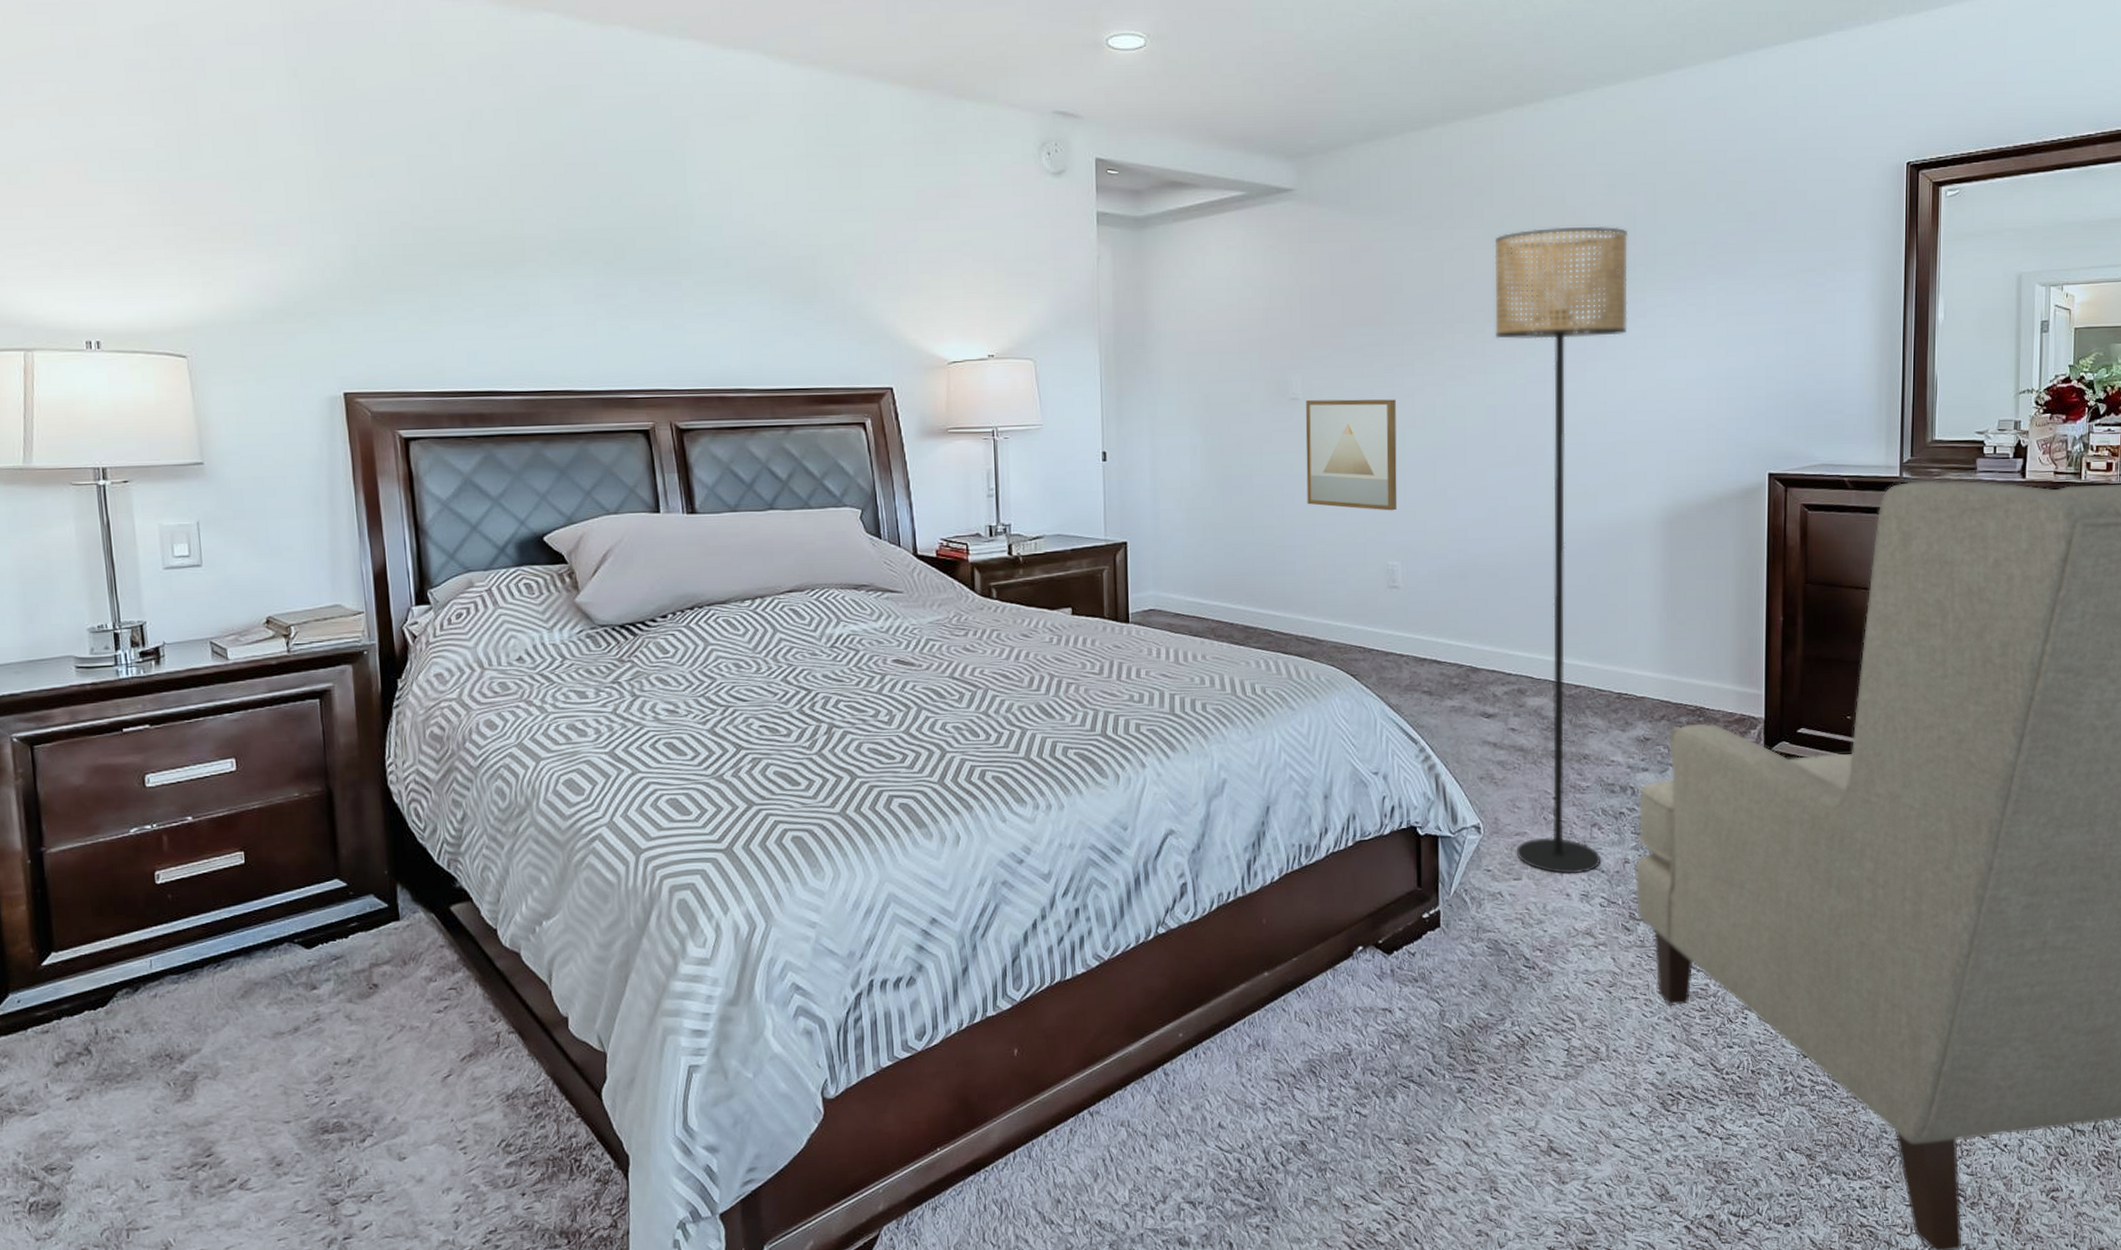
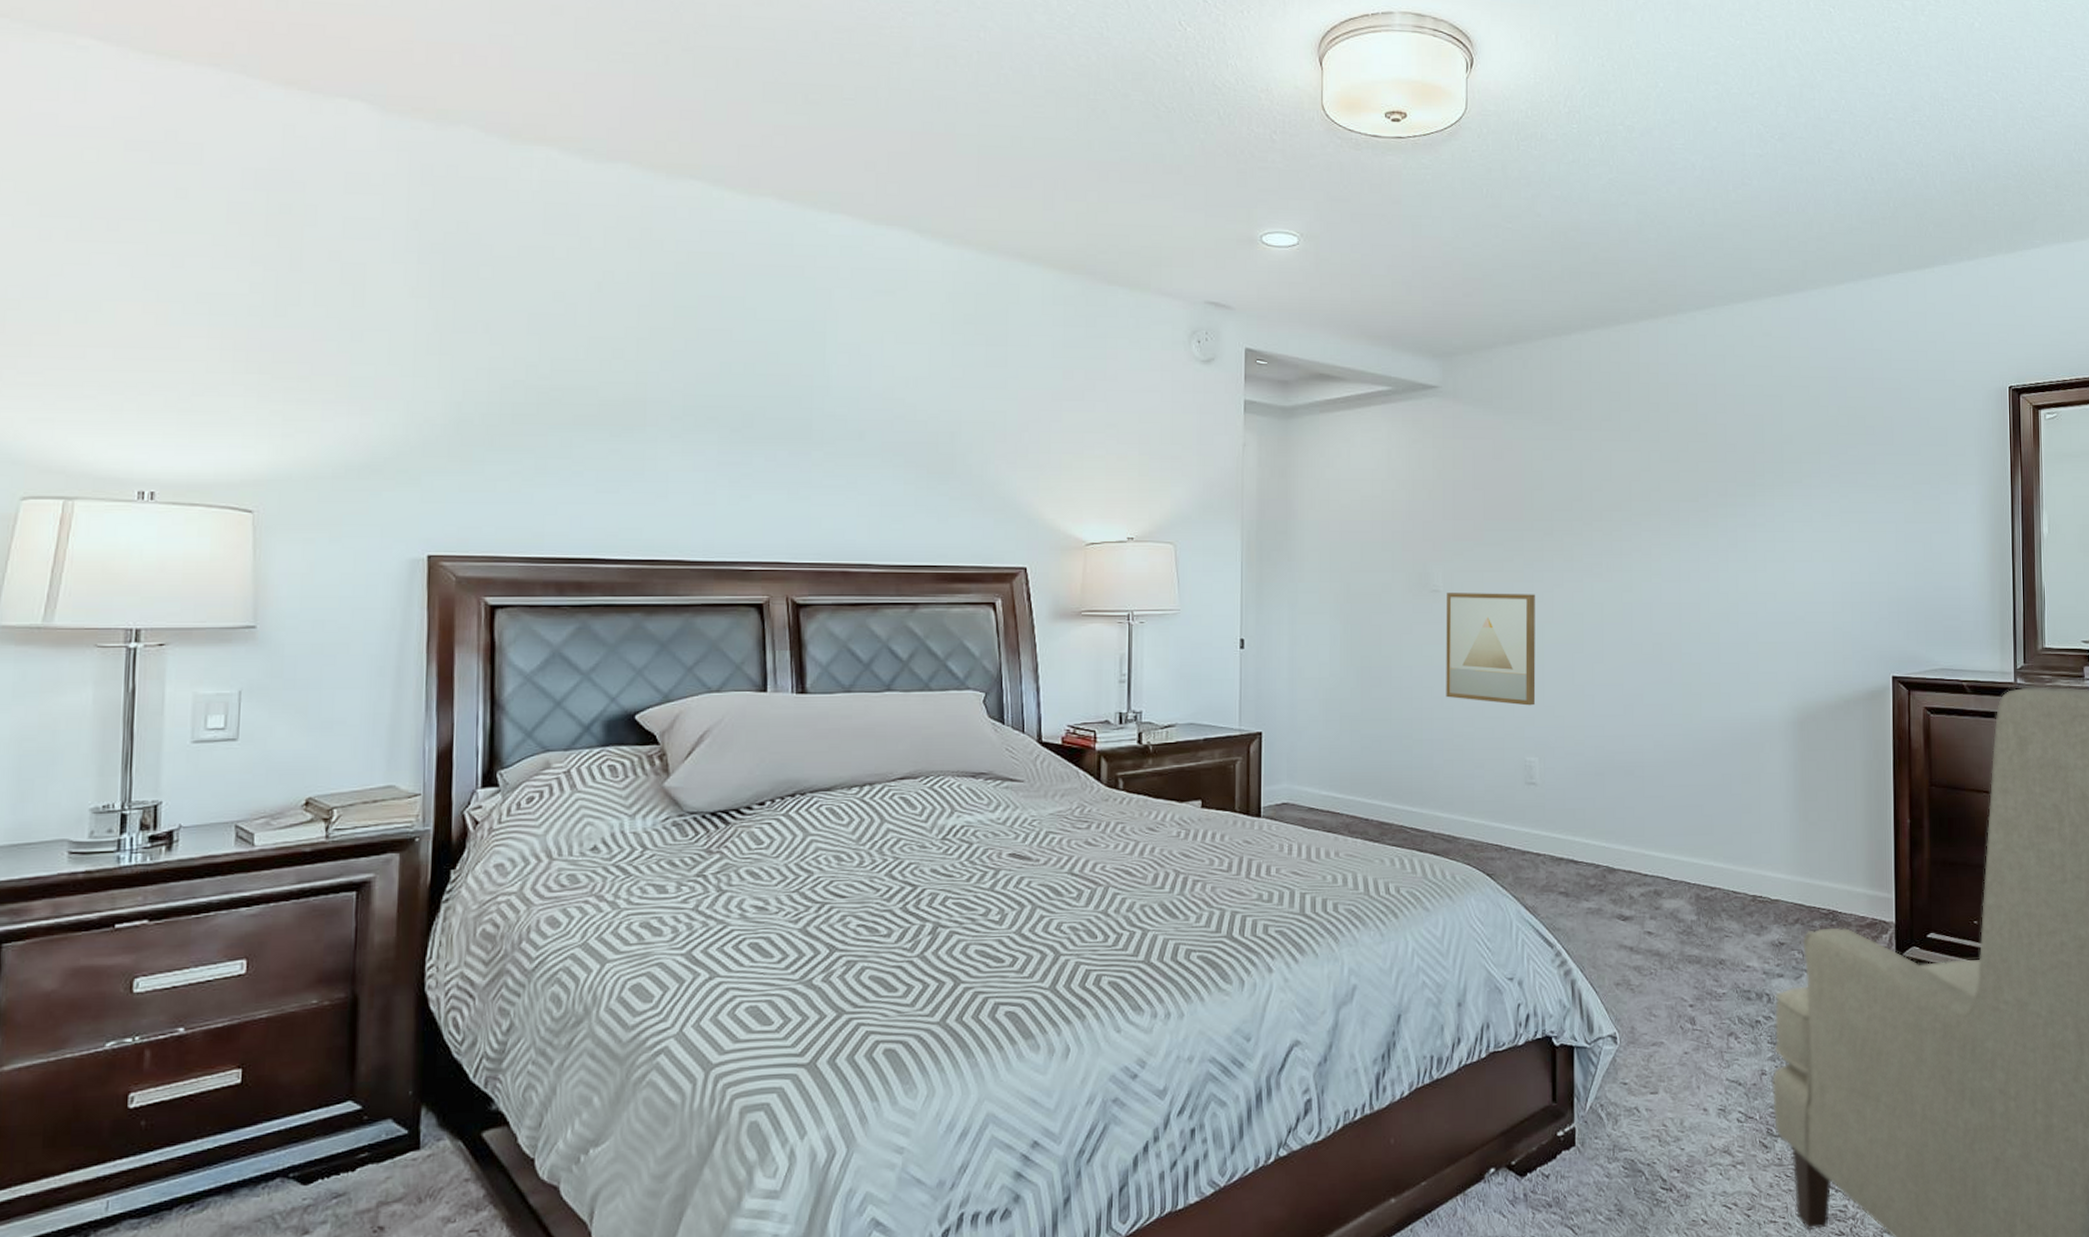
floor lamp: present [1494,226,1629,874] -> none [1630,433,1757,1088]

